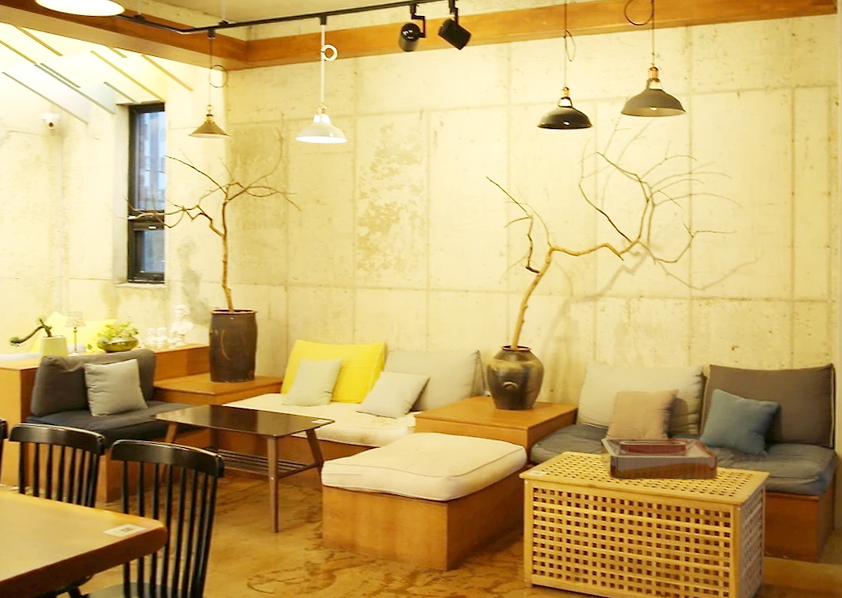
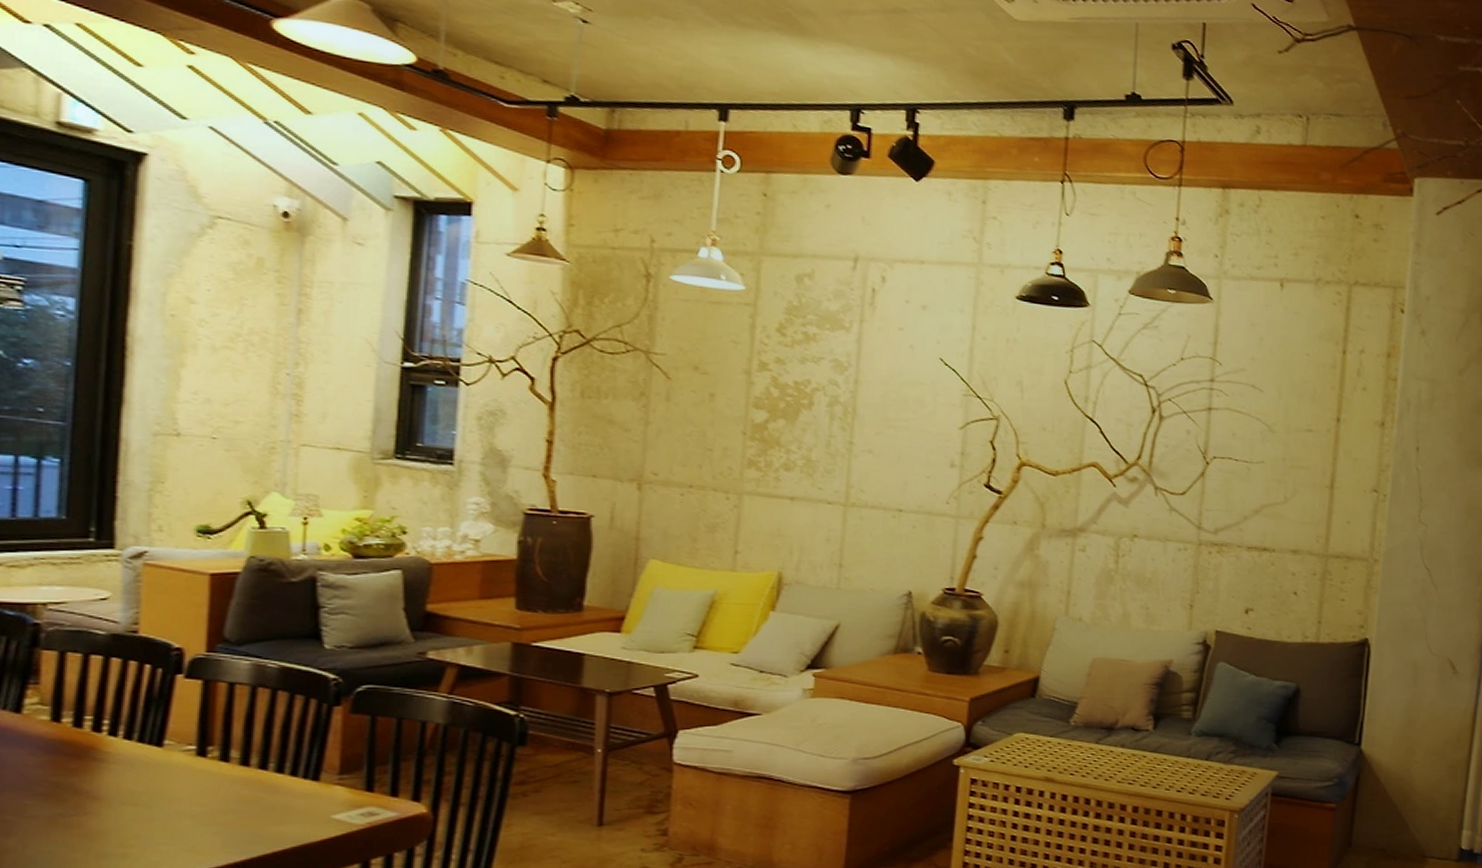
decorative tray: present [600,437,718,480] -> none [1063,717,1215,777]

